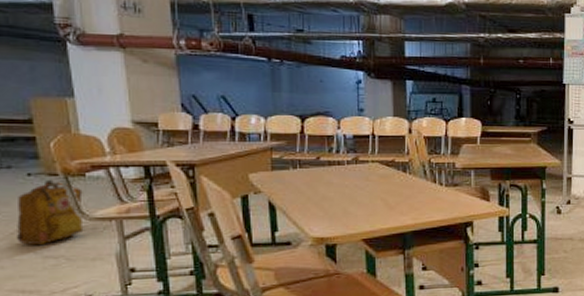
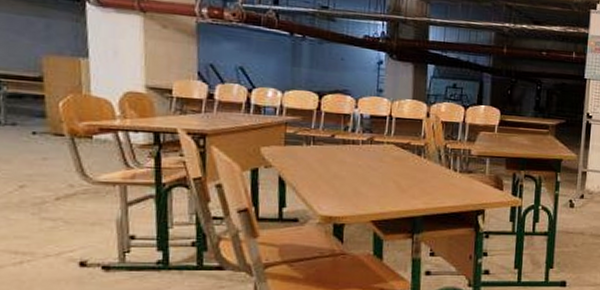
backpack: present [16,179,84,245] -> none [14,139,88,205]

